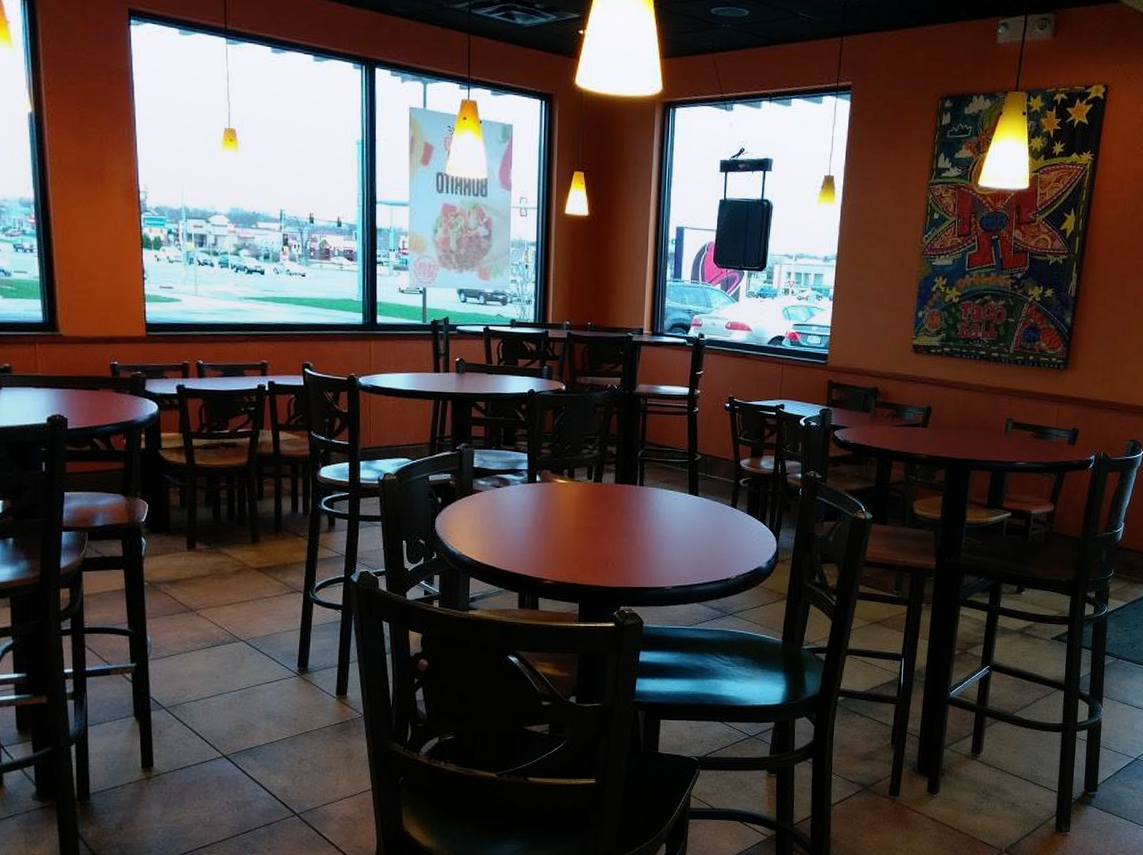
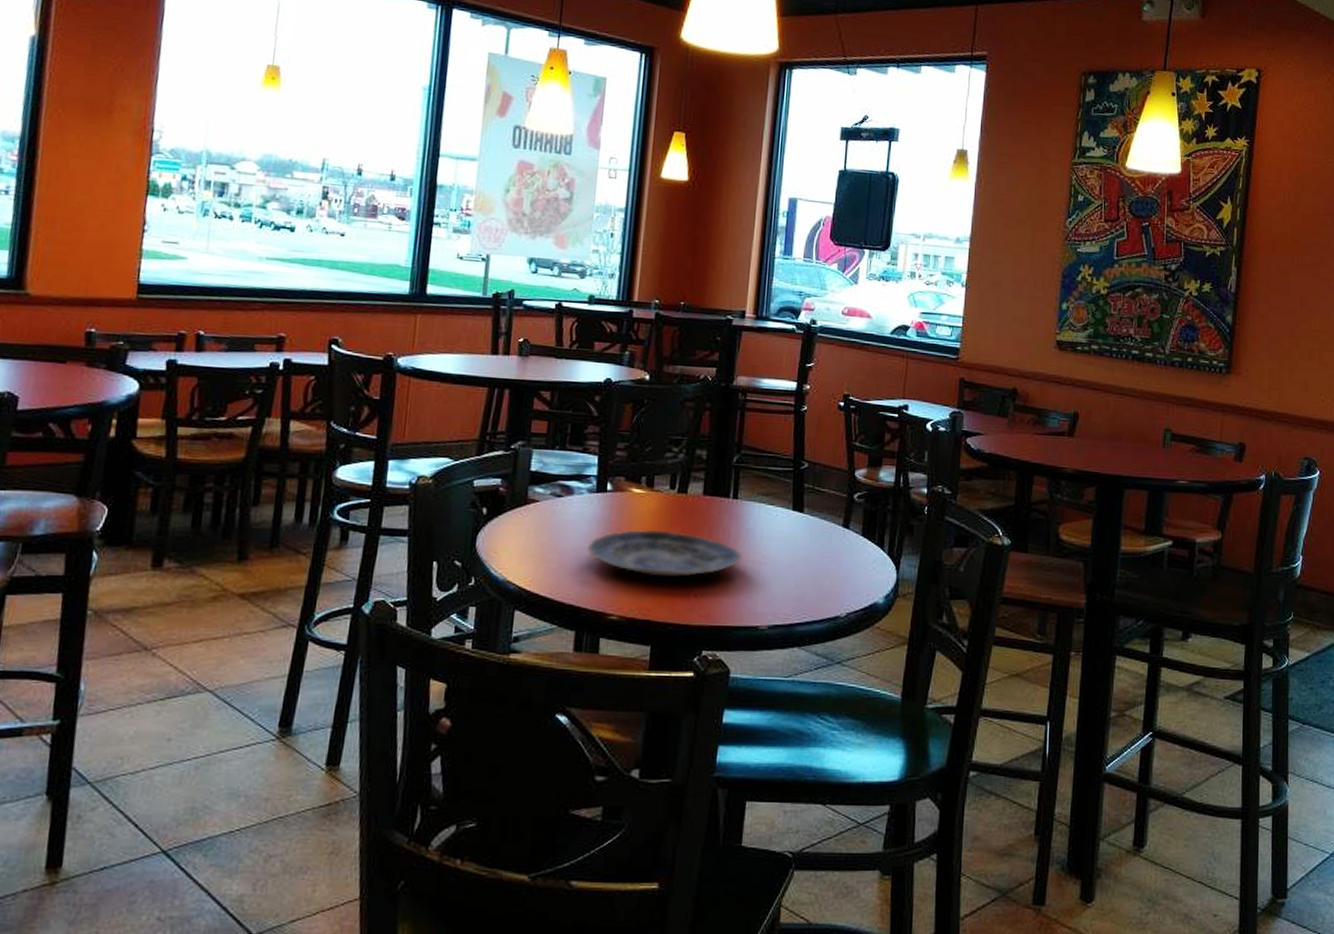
plate: none [523,512,649,549] -> present [587,530,743,577]

